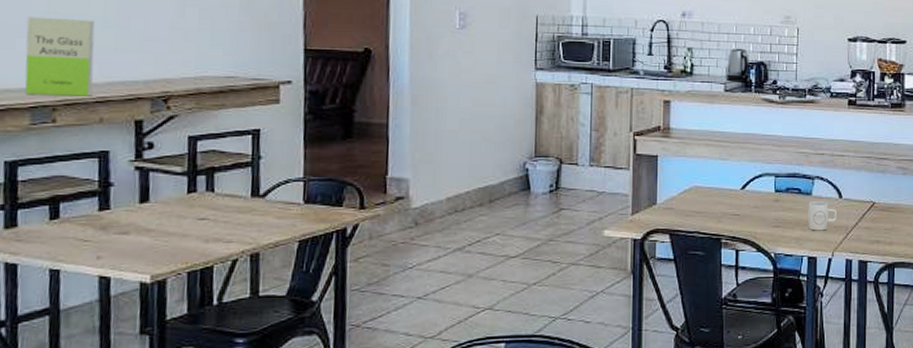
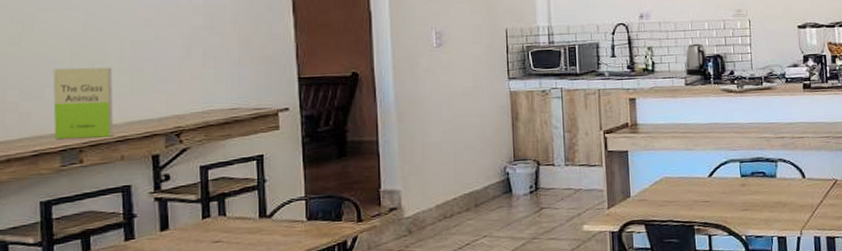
mug: present [807,201,838,231] -> none [773,182,803,212]

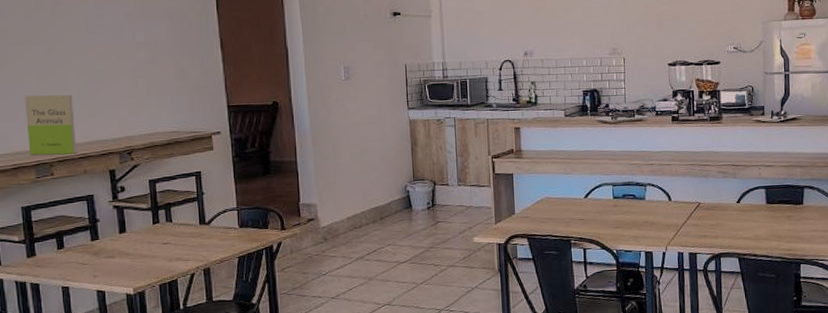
kettle: present [685,43,708,76] -> none [565,78,585,108]

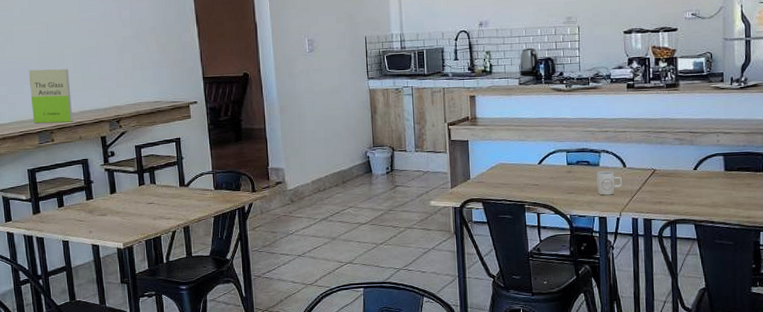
kettle: none [565,78,585,108] -> present [519,47,539,77]
mug: none [642,204,669,230] -> present [596,171,623,196]

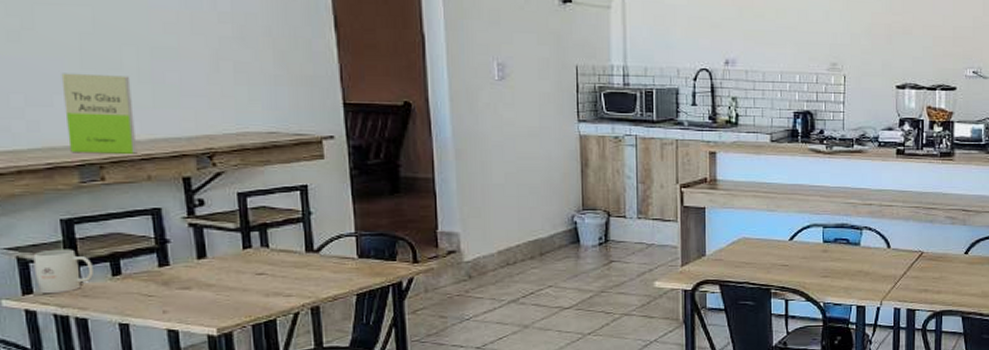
mug: none [12,189,48,221] -> present [33,249,95,294]
kettle: present [519,47,539,77] -> none [771,97,795,132]
mug: present [596,171,623,196] -> none [855,251,886,281]

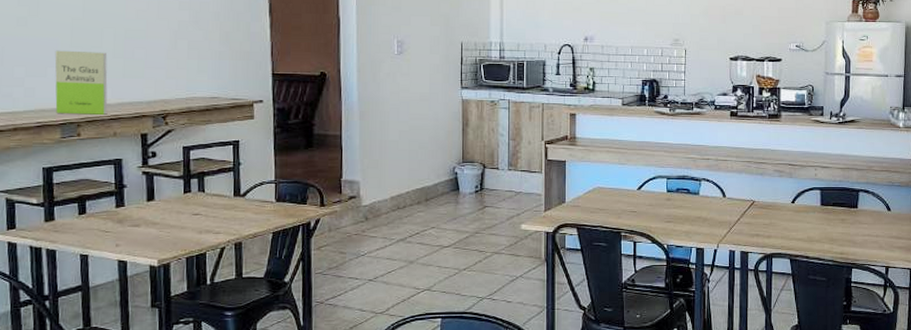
mug: present [33,249,95,294] -> none [18,192,65,229]

